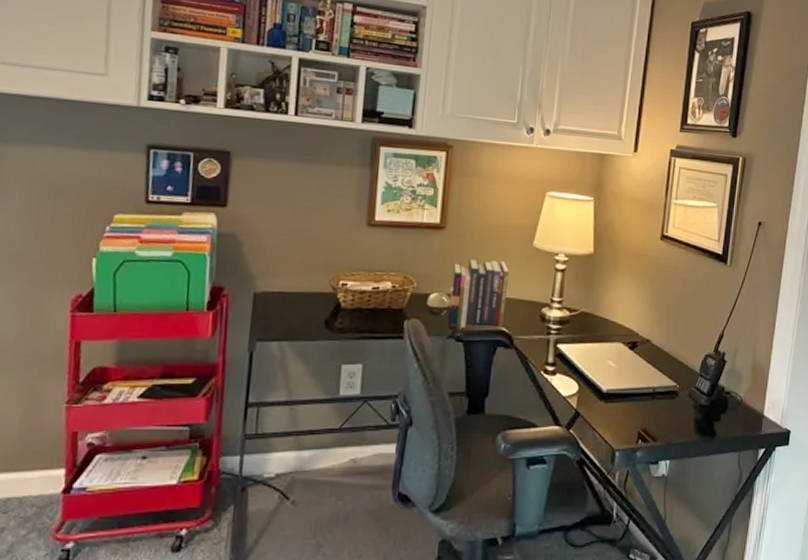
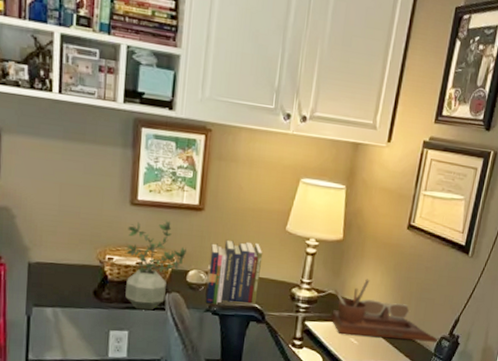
potted plant: none [360,240,427,340] -> present [125,220,186,311]
desk organizer: none [584,294,703,362] -> present [330,279,439,343]

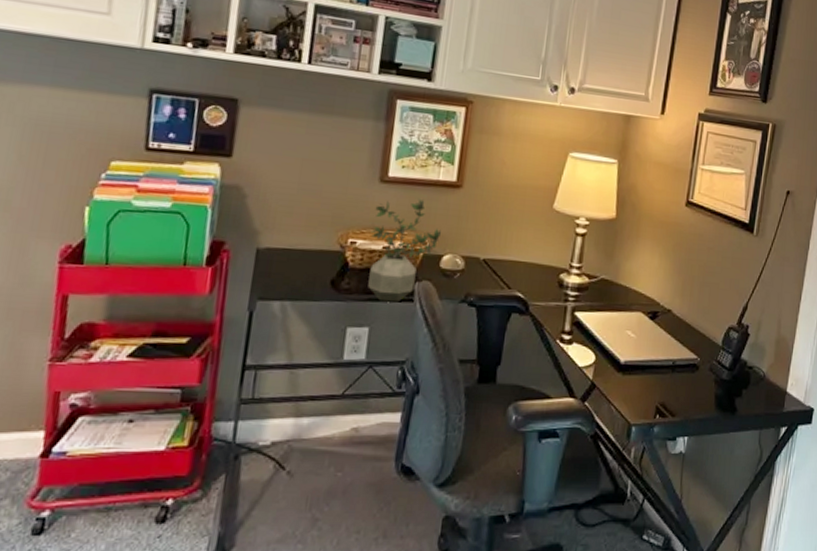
books: present [205,239,263,305] -> none [461,219,528,295]
desk organizer: present [330,279,439,343] -> none [603,262,726,334]

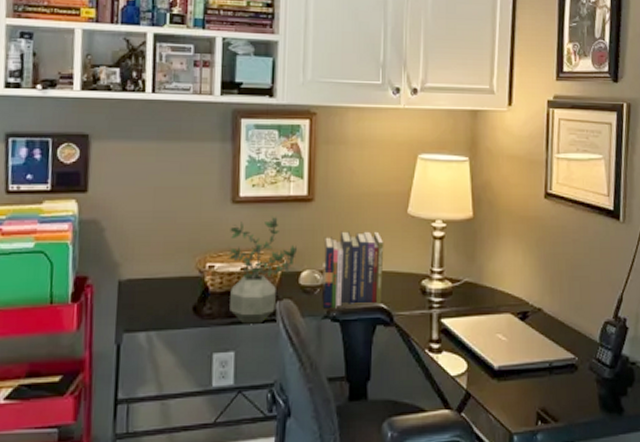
books: none [461,219,528,295] -> present [322,231,384,309]

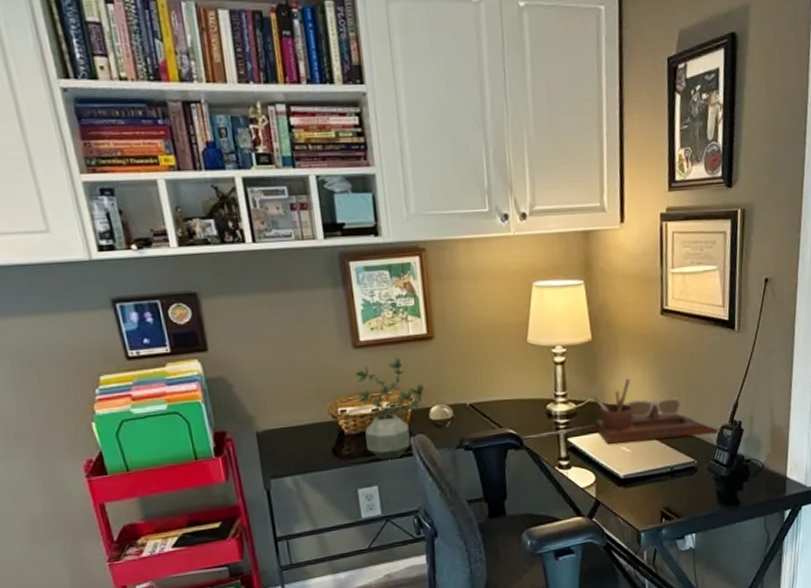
books: present [322,231,384,309] -> none [448,362,511,440]
desk organizer: none [470,260,602,331] -> present [593,378,719,444]

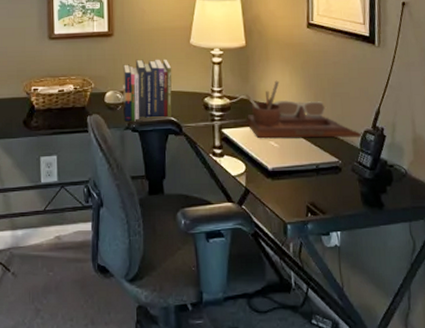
potted plant: present [355,357,424,460] -> none [47,48,101,134]
books: none [448,362,511,440] -> present [122,59,172,122]

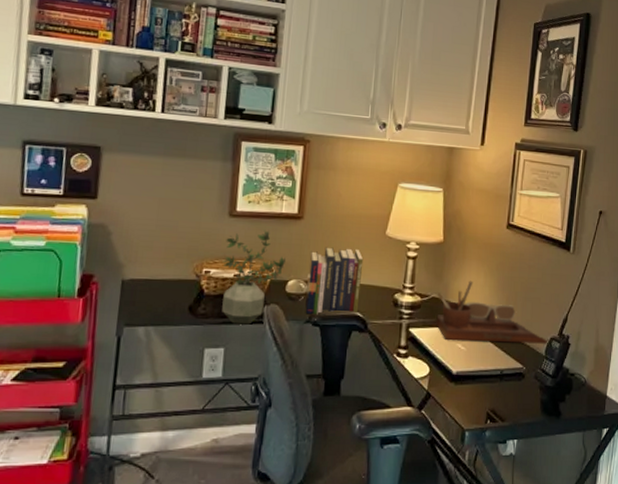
potted plant: none [47,48,101,134] -> present [222,230,285,325]

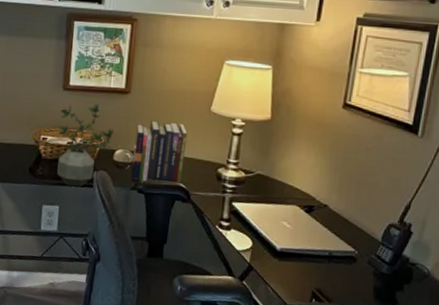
desk organizer: present [435,280,548,345] -> none [259,160,386,230]

